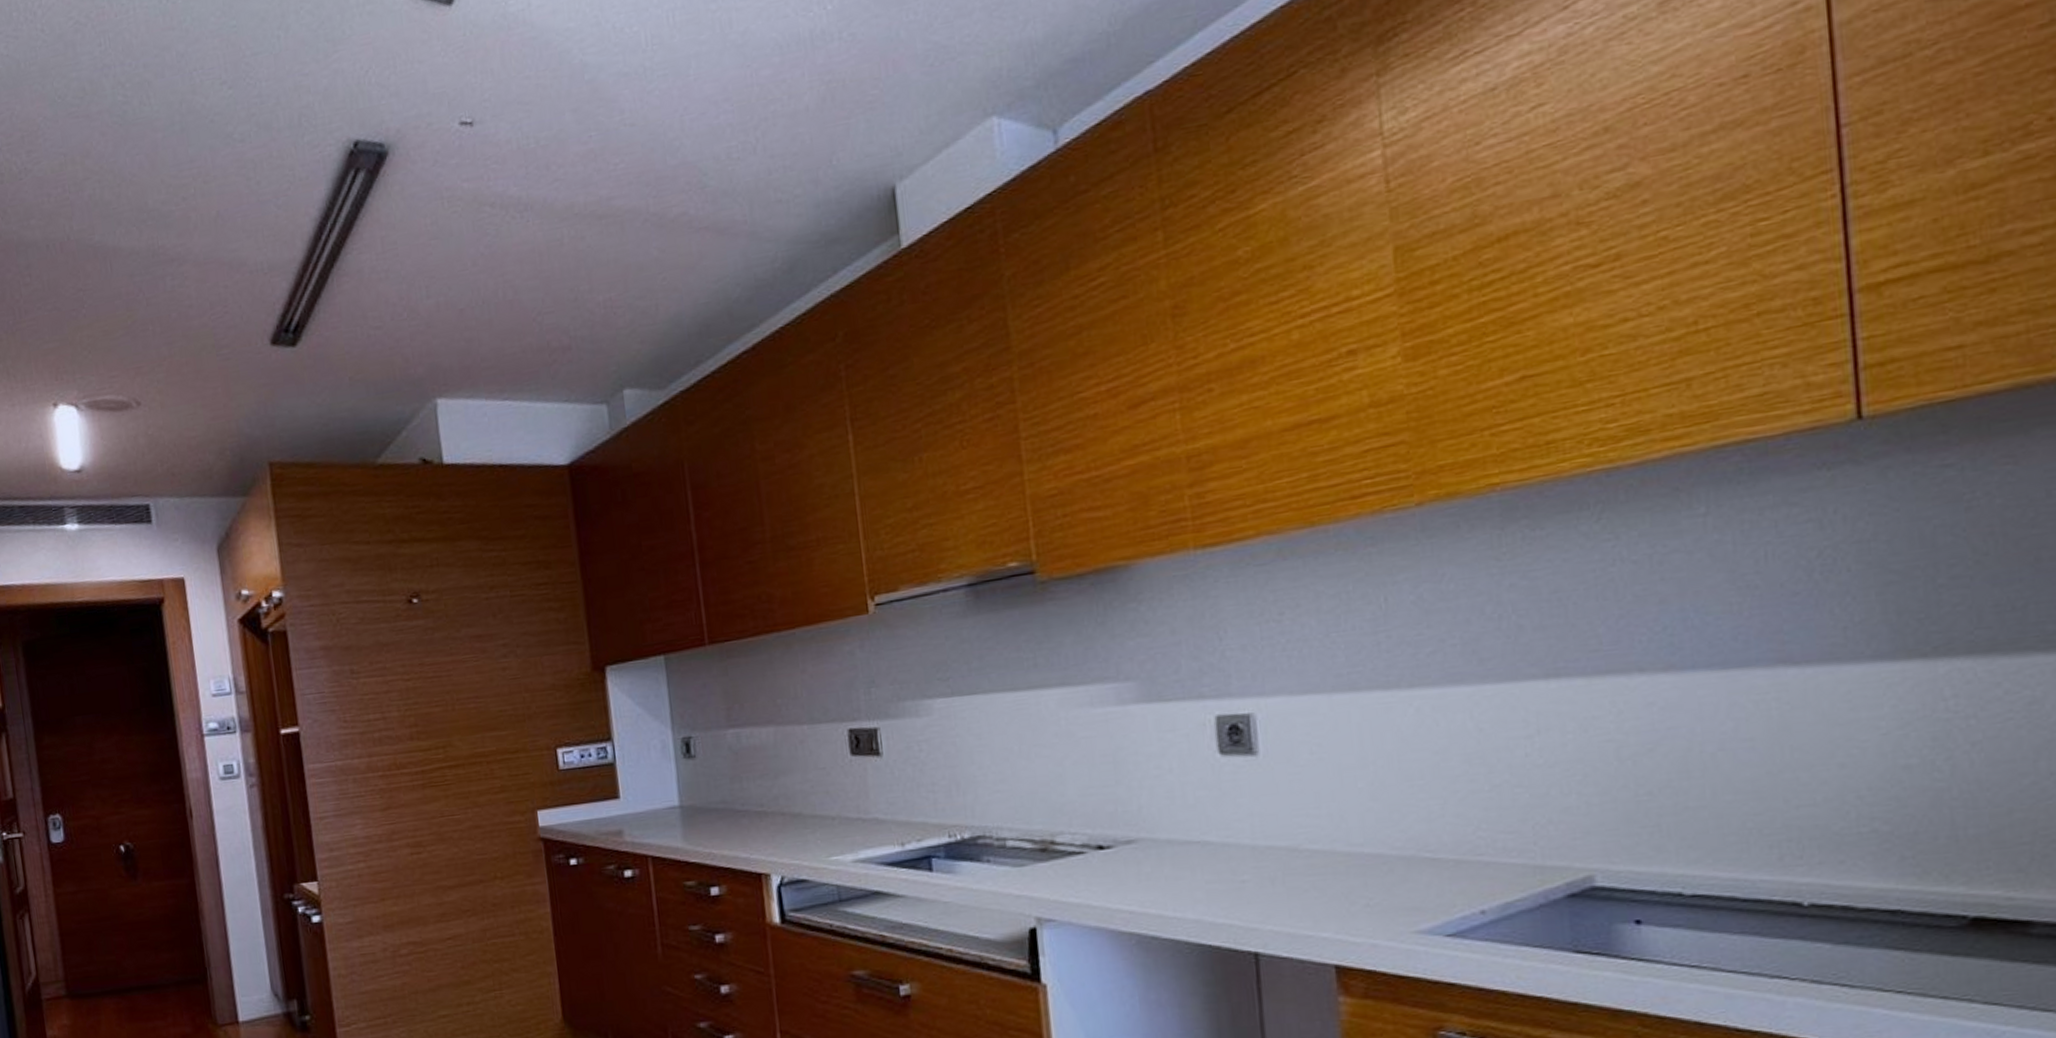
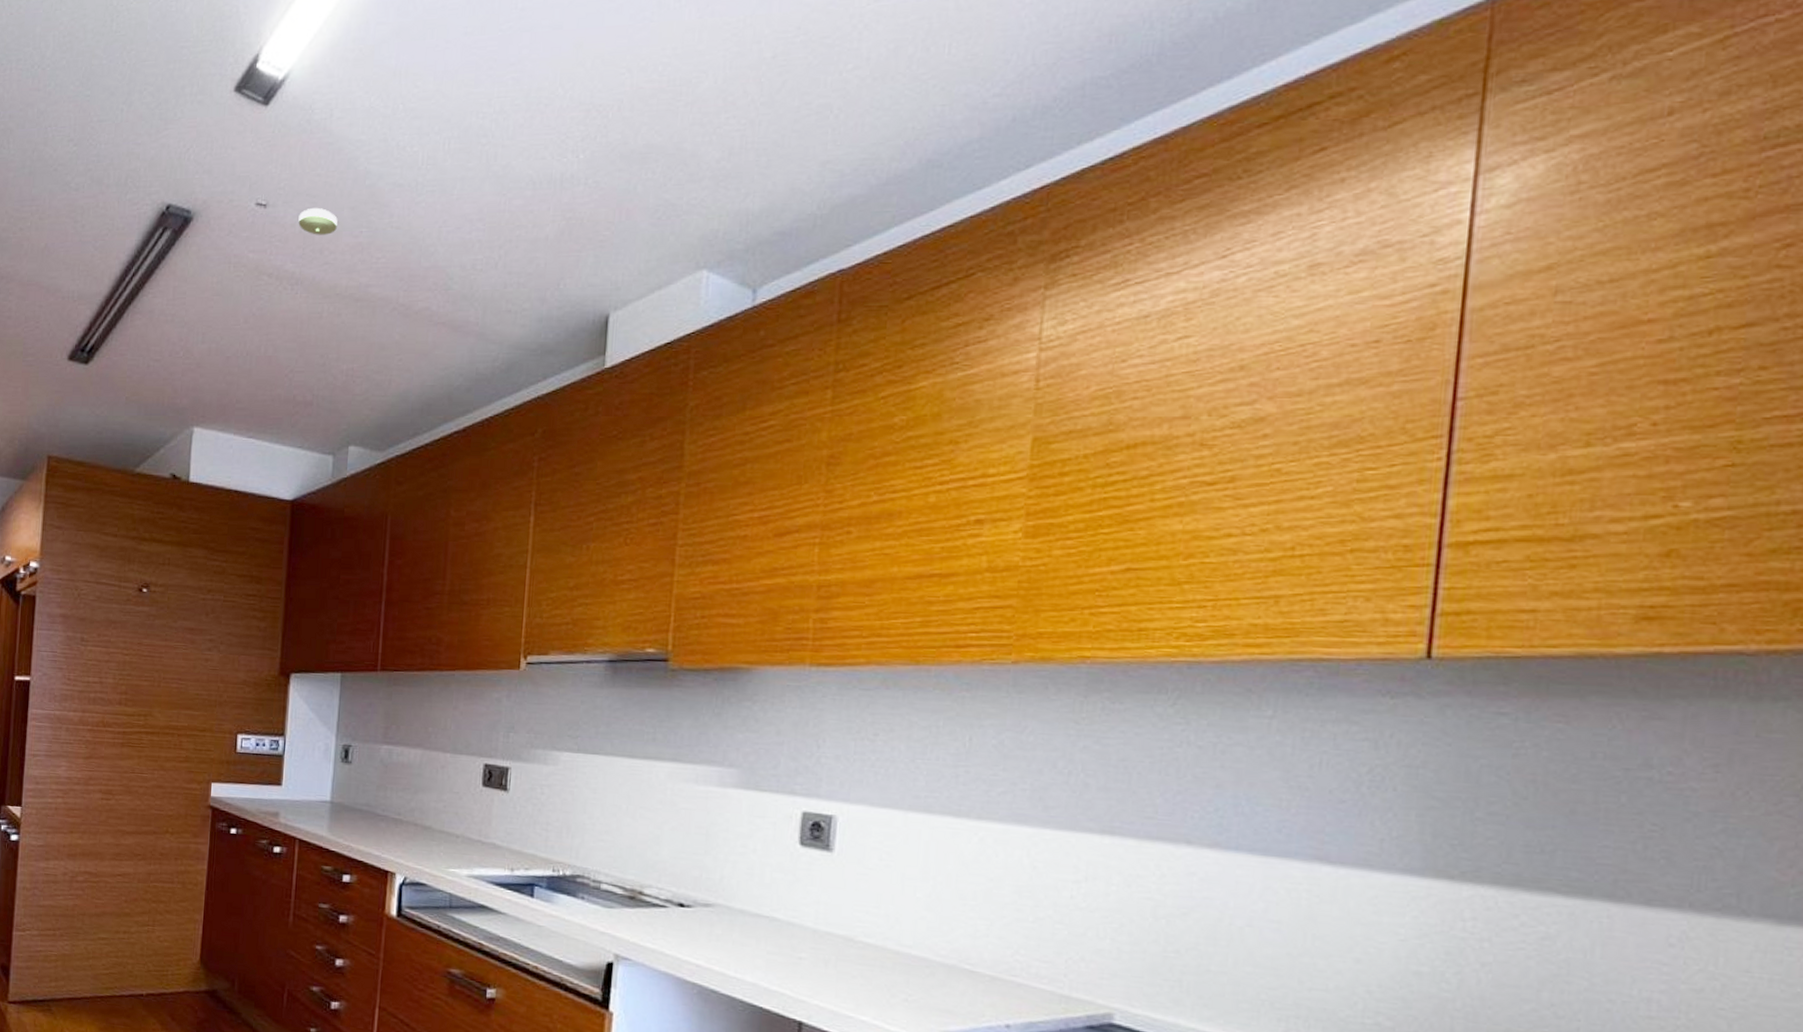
smoke detector: none [513,116,561,149] -> present [298,207,338,235]

